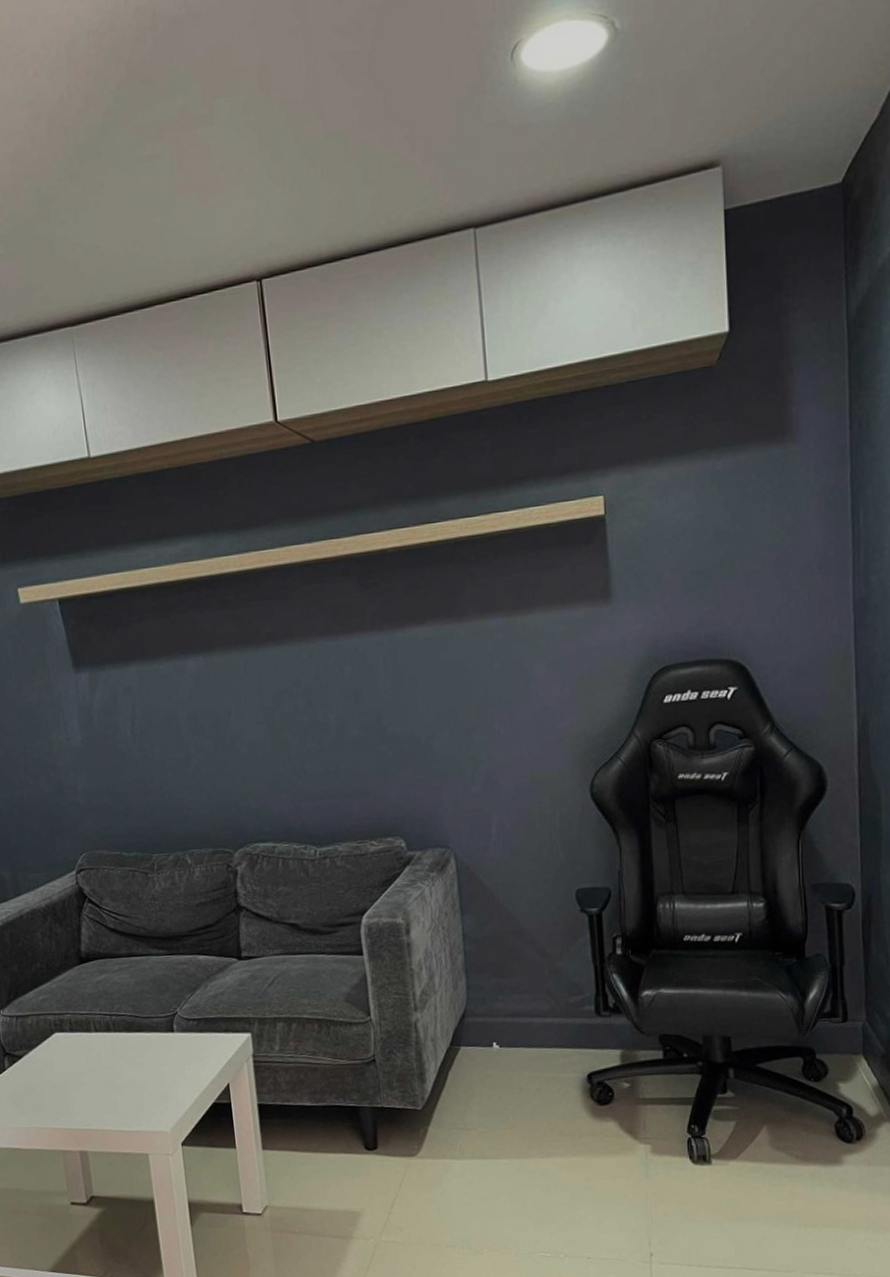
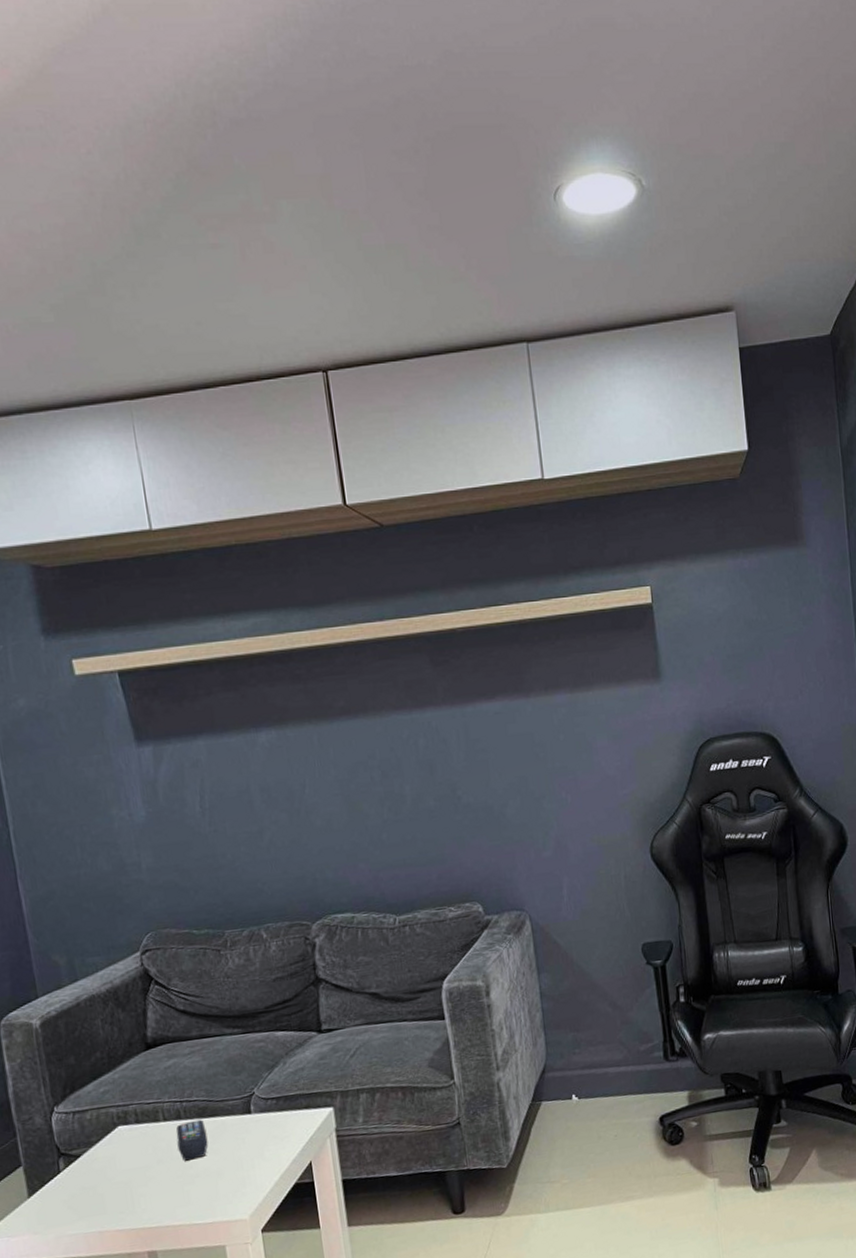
remote control: none [105,1033,134,1071] -> present [176,1119,208,1161]

